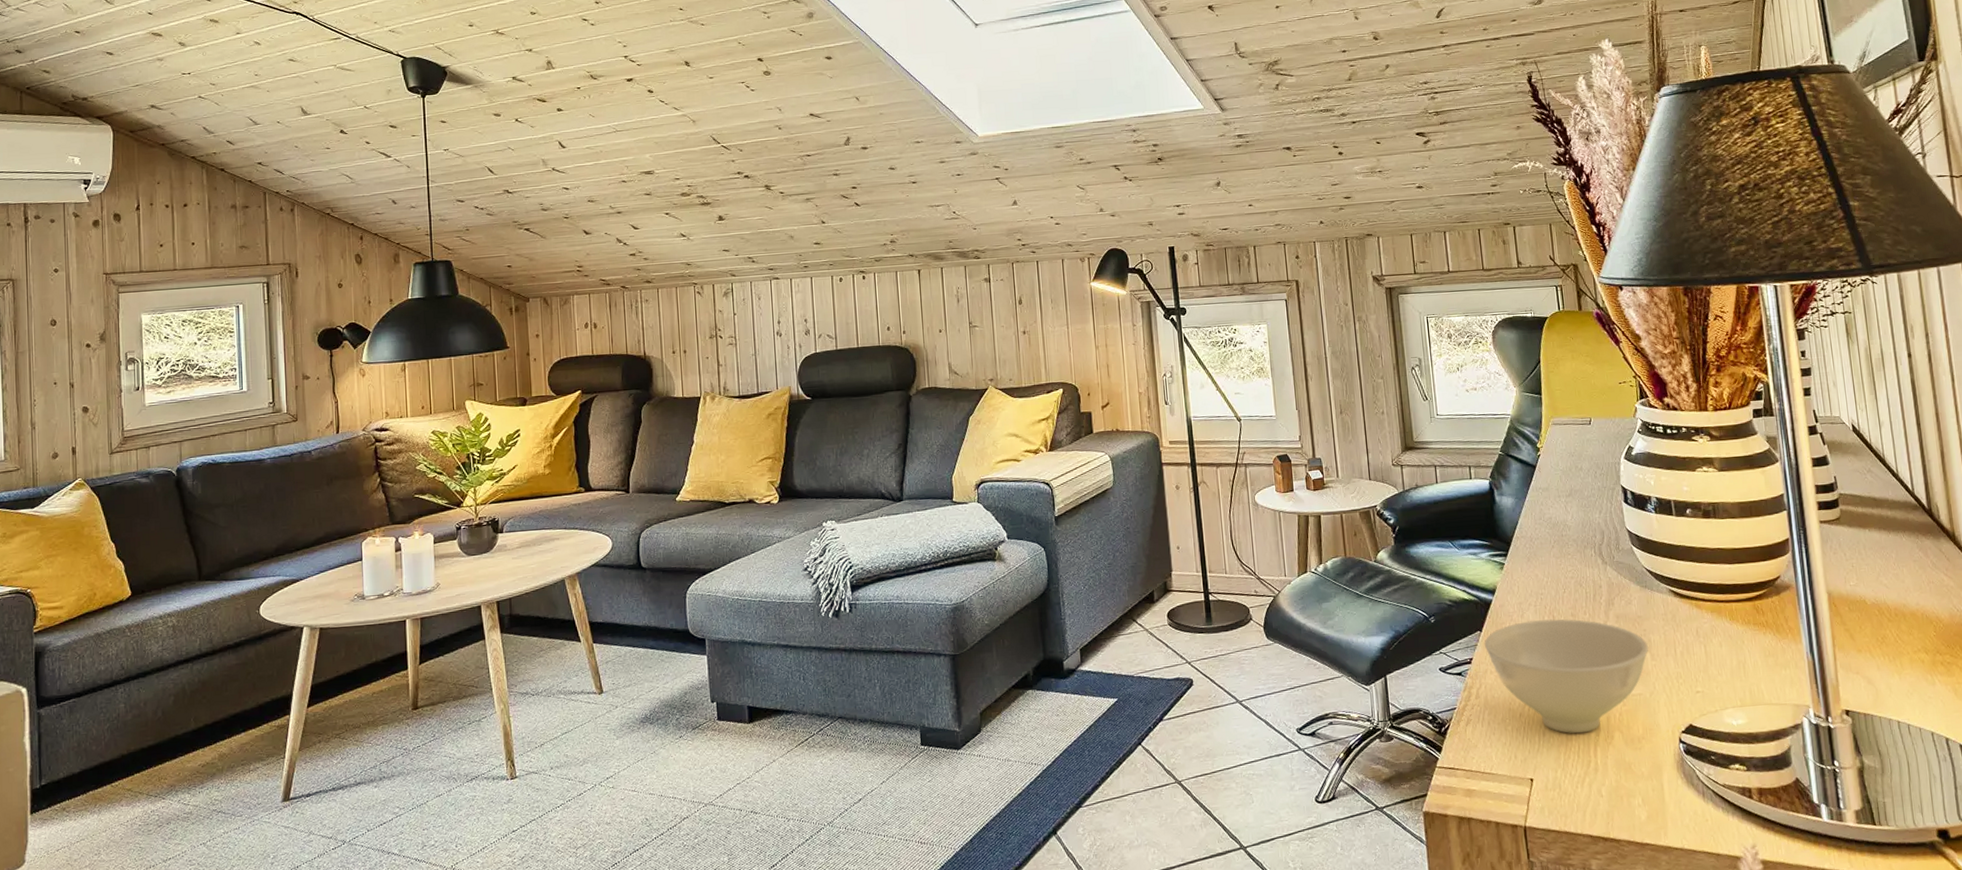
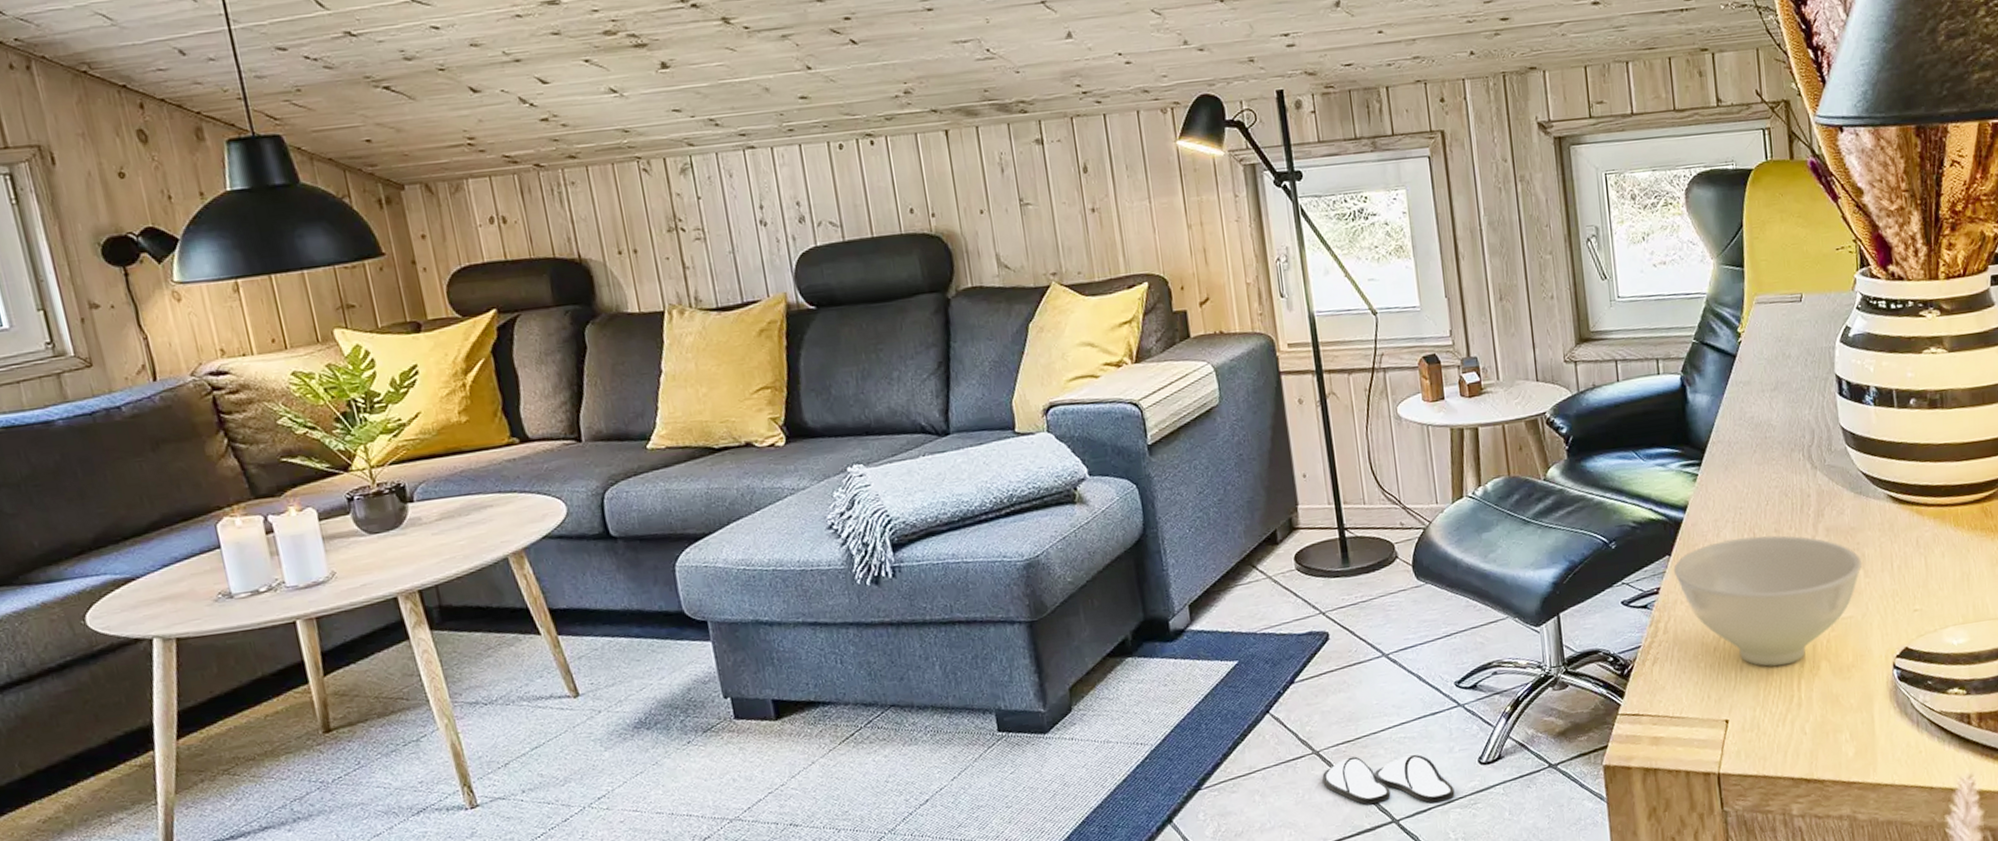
slippers: none [1183,788,1295,834] -> present [1322,754,1455,805]

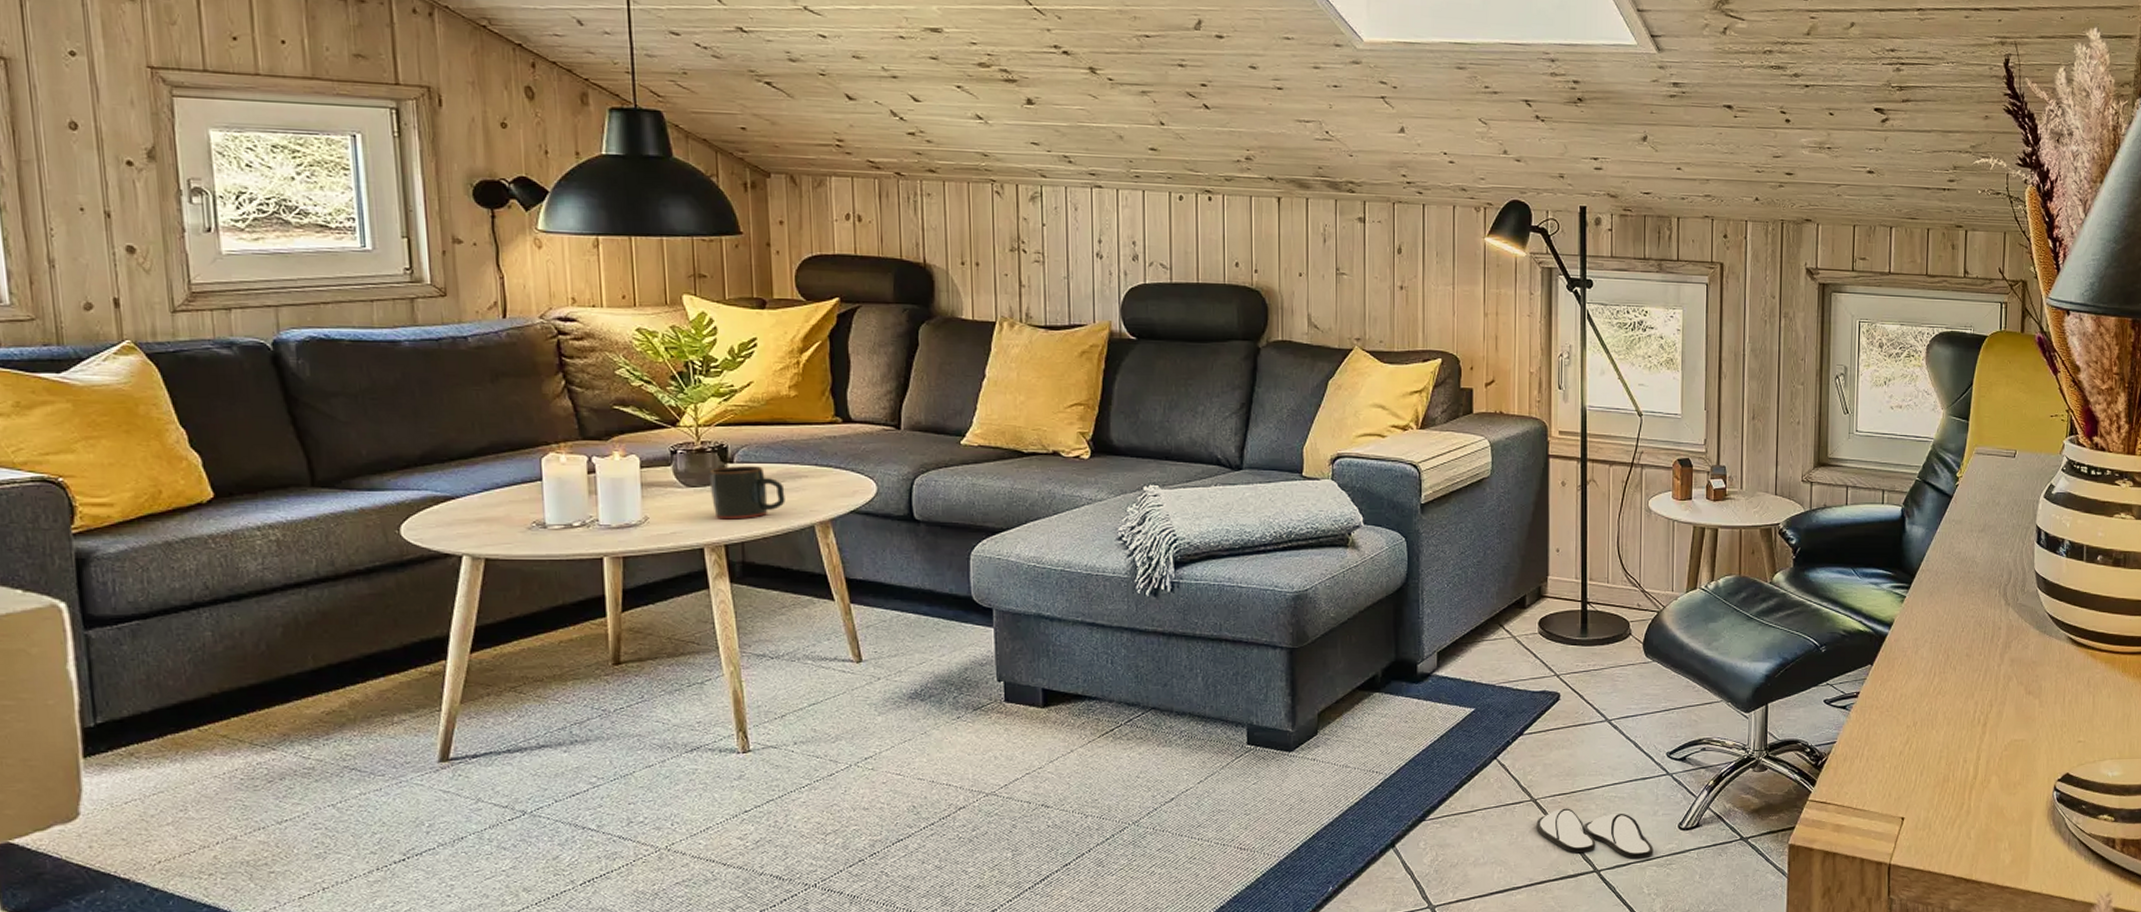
mug: none [390,502,474,564] -> present [709,466,785,520]
bowl: present [1673,535,1863,666] -> none [1873,658,2039,775]

